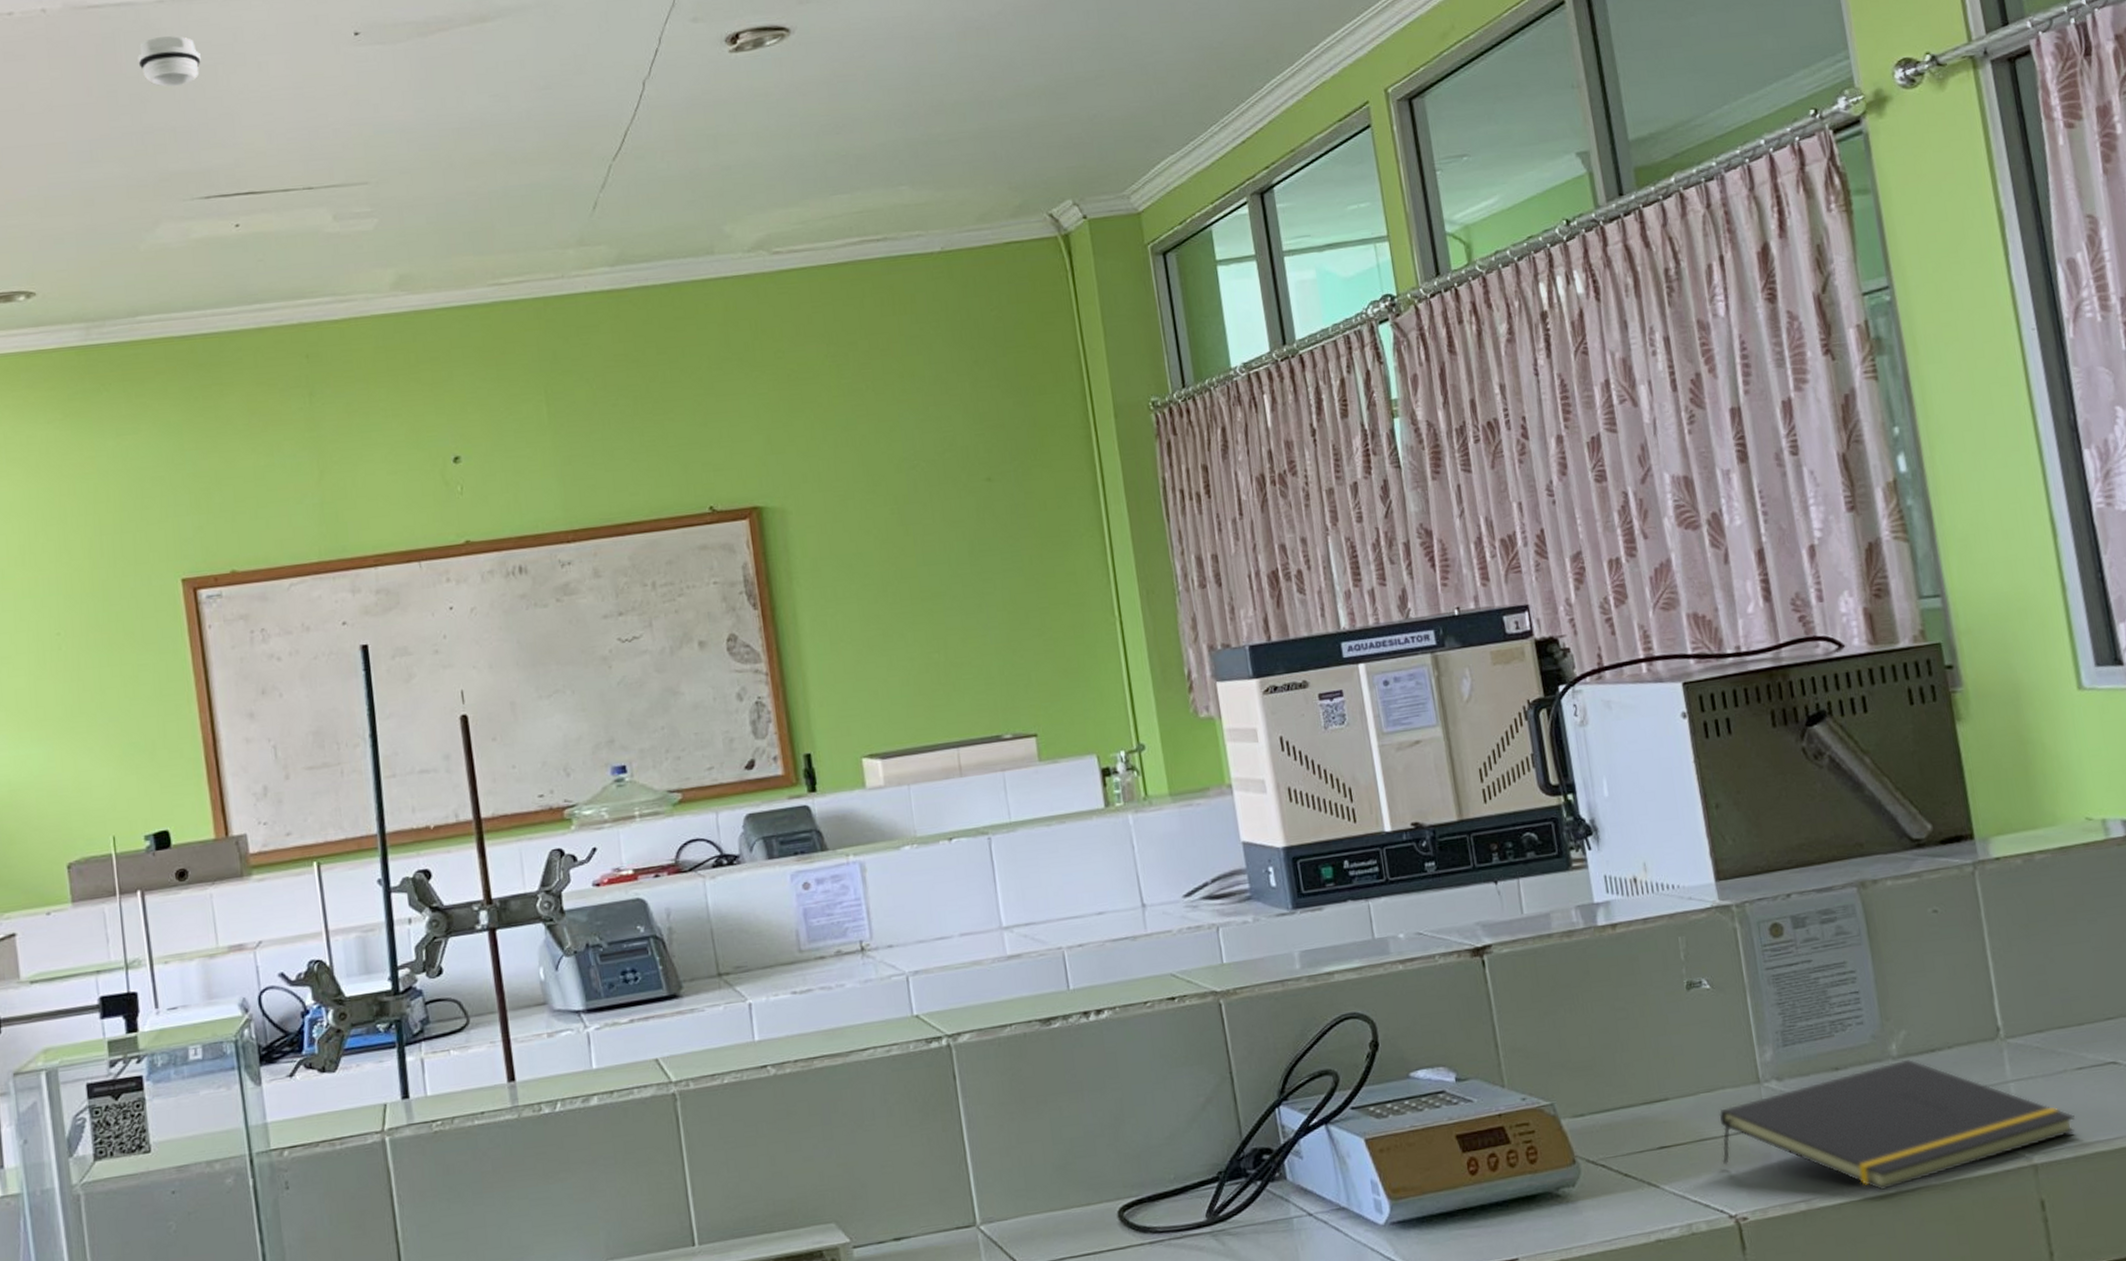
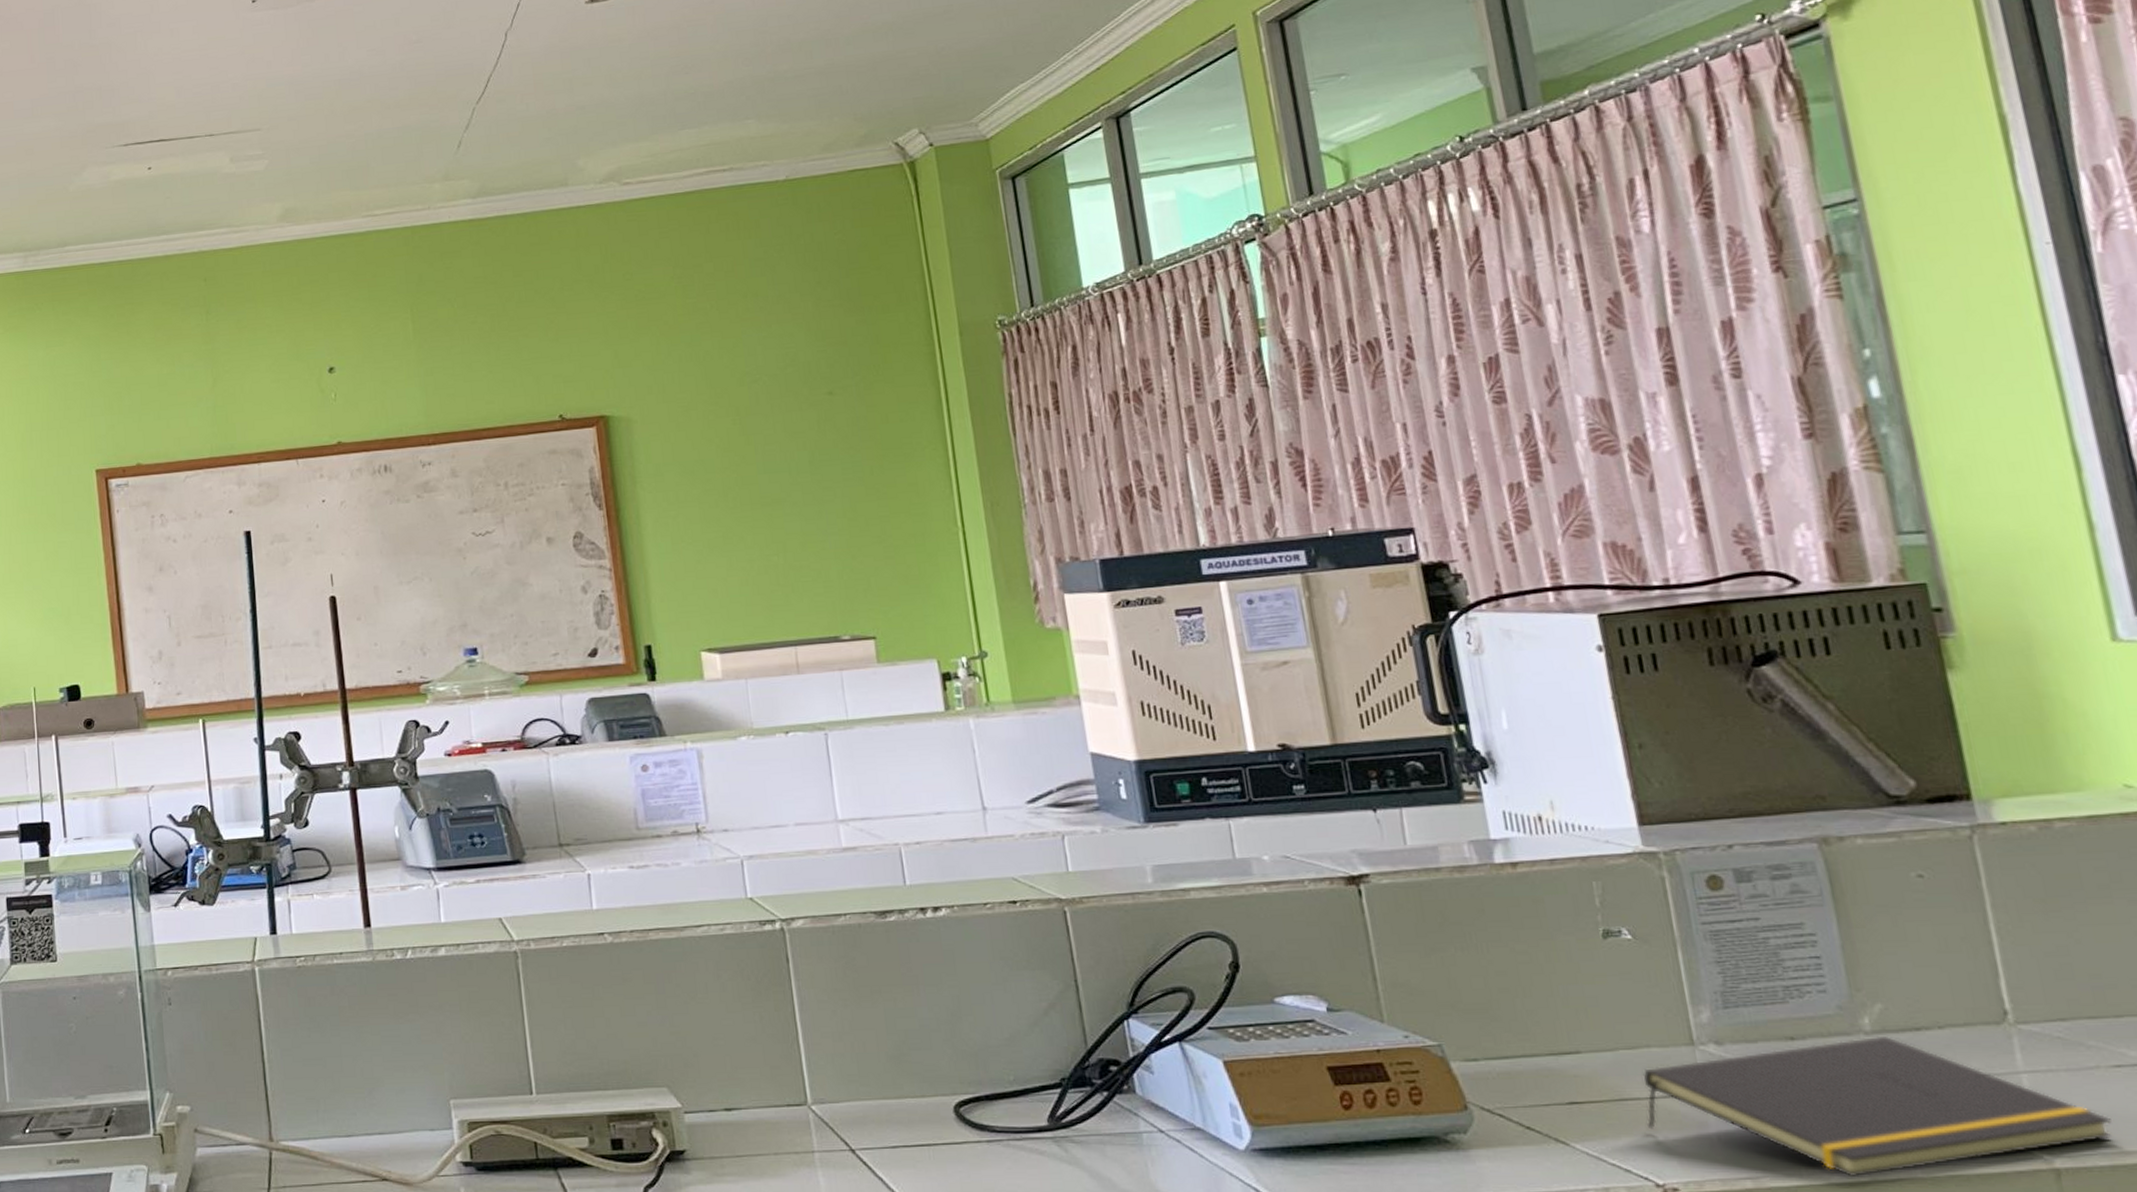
smoke detector: present [137,36,201,87] -> none [72,9,124,53]

